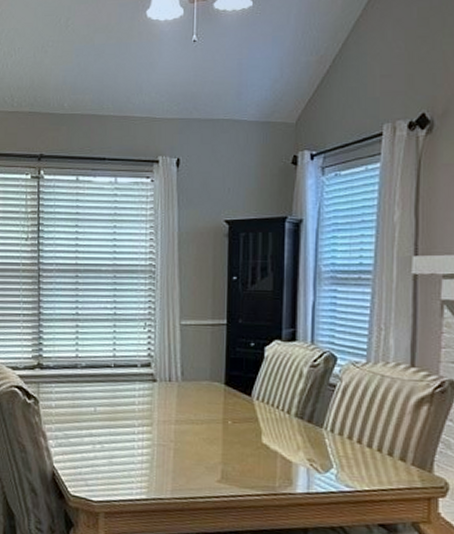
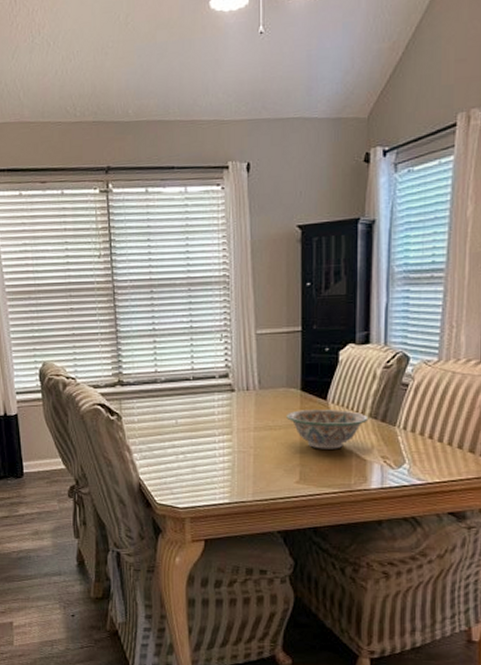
decorative bowl: none [209,405,295,449] -> present [286,410,369,449]

